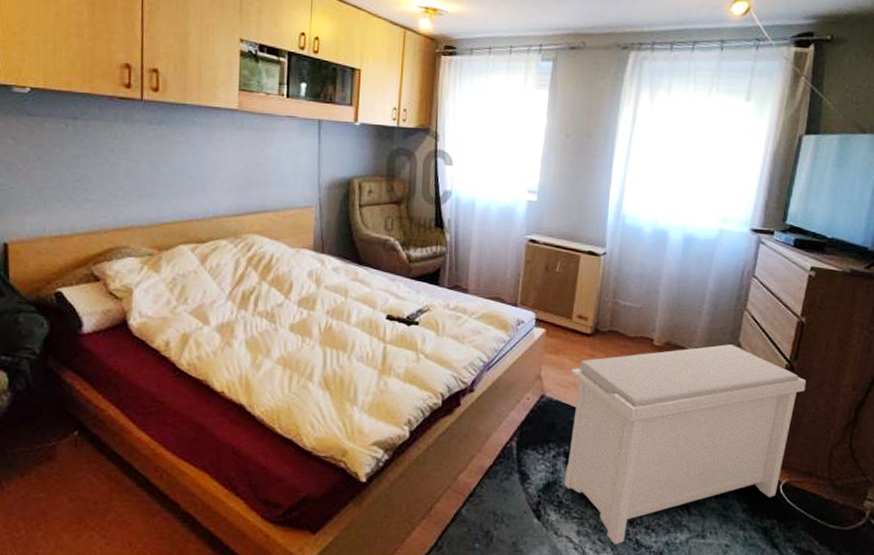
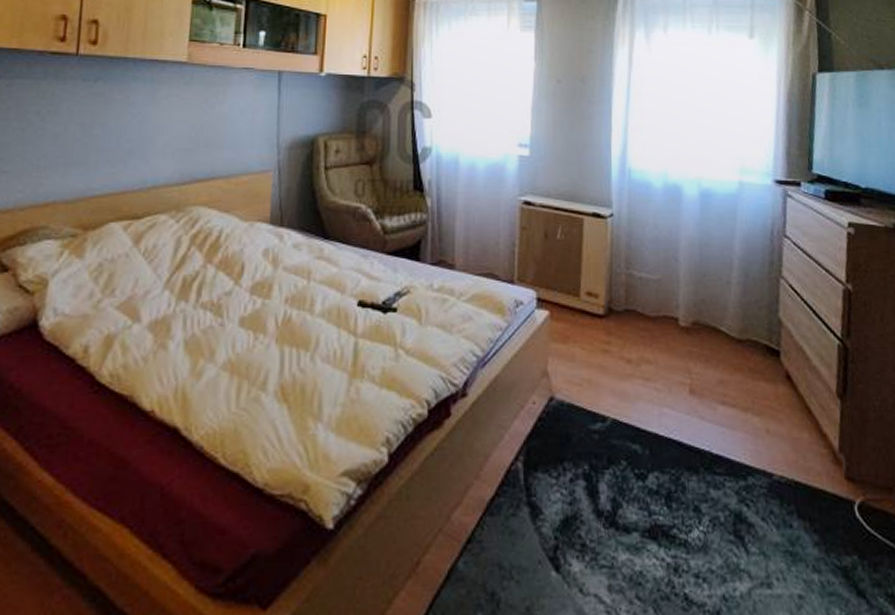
bench: present [564,344,807,545] -> none [582,322,866,604]

